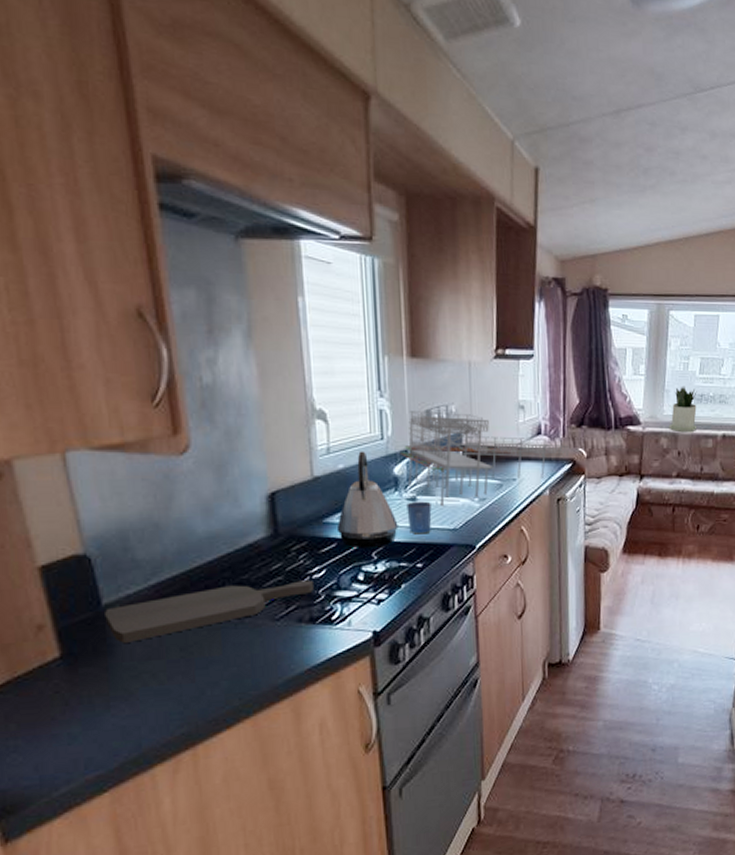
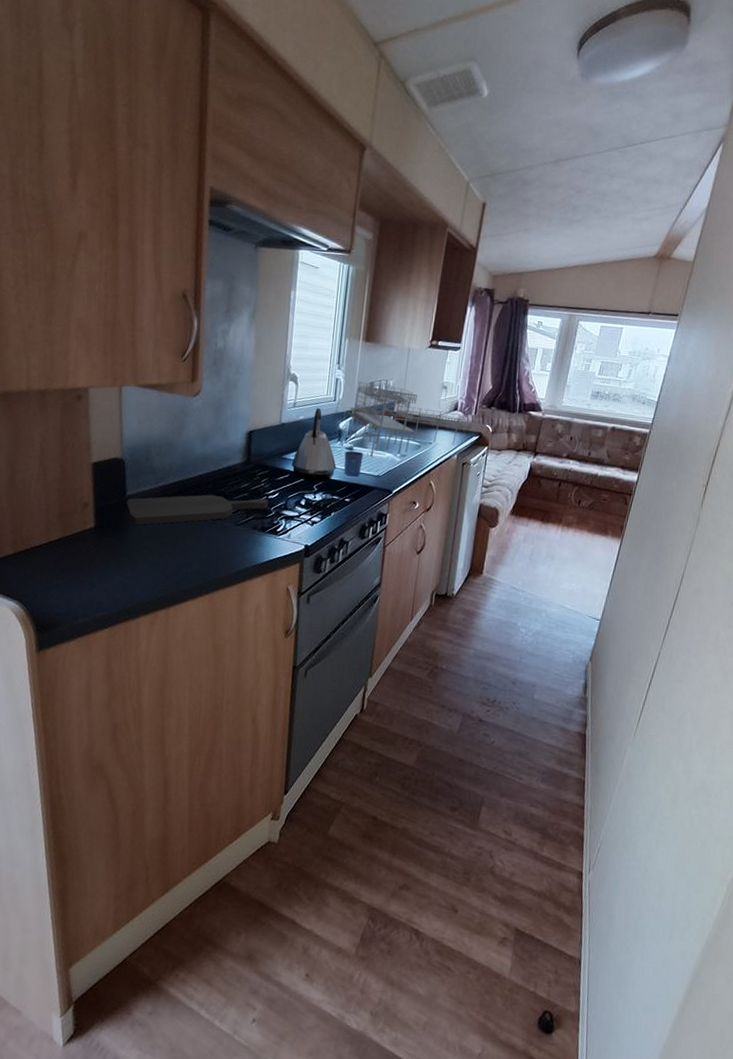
planter: present [669,386,698,433] -> none [565,383,594,422]

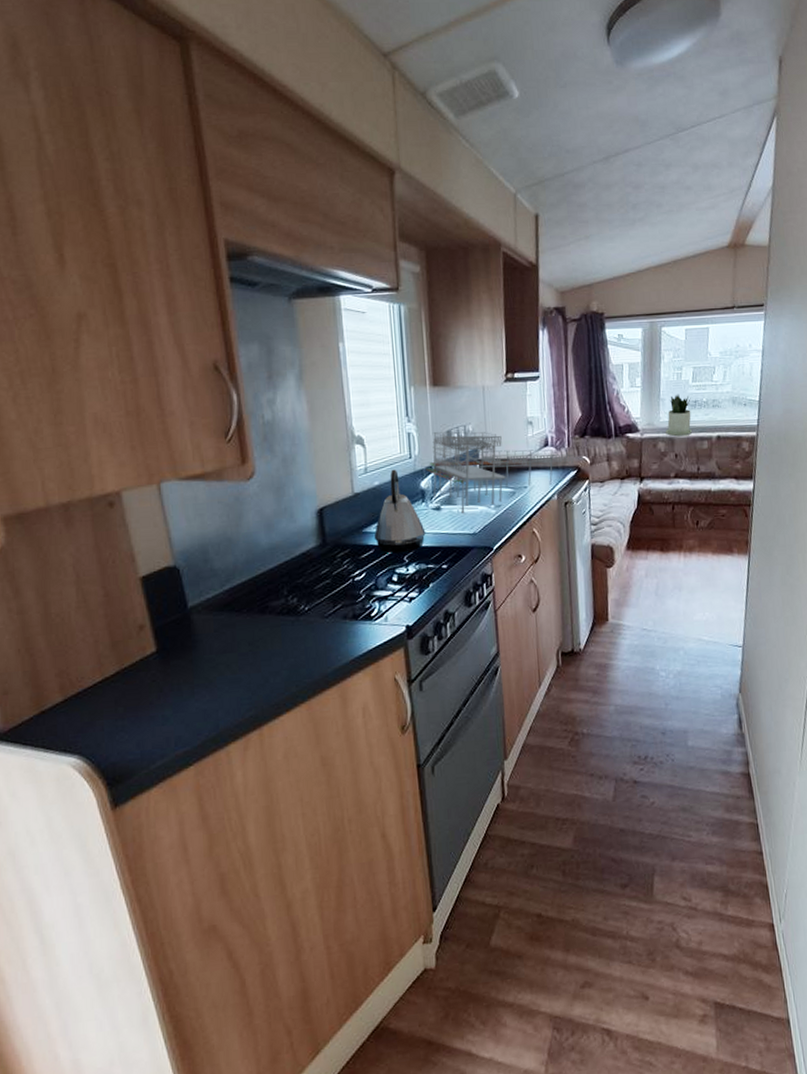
cutting board: present [126,494,268,525] -> none [190,582,356,639]
mug: present [343,450,364,477] -> none [432,510,454,540]
planter: none [565,383,594,422] -> present [665,394,693,437]

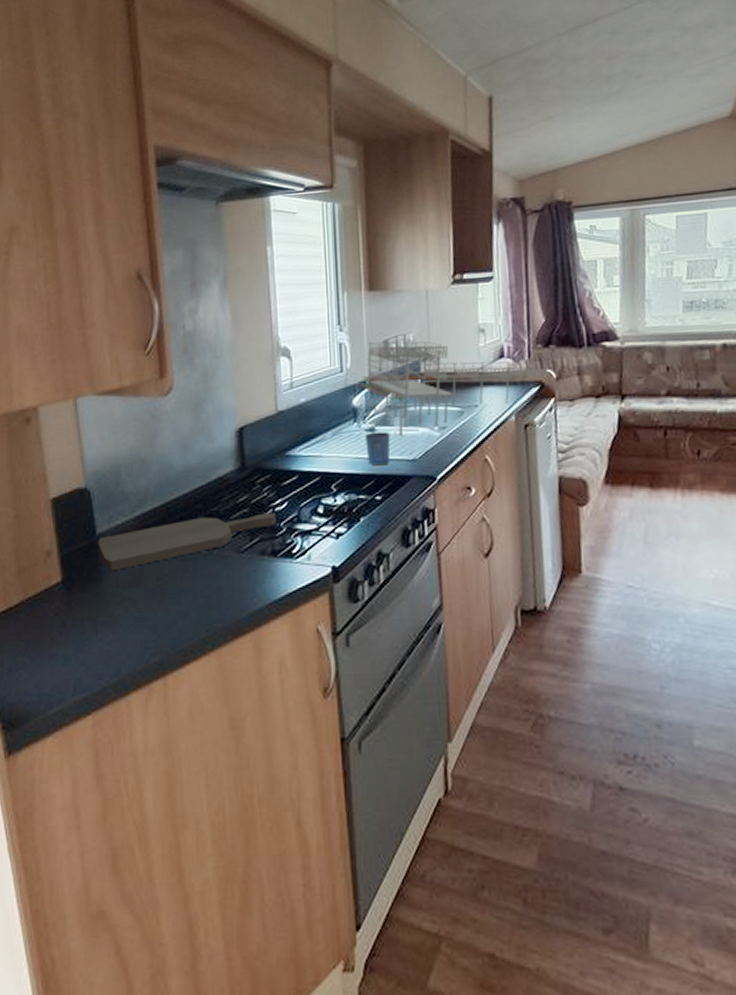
cutting board: none [190,582,356,639] -> present [98,512,276,570]
kettle: present [373,469,426,554] -> none [298,384,357,481]
mug: none [432,510,454,540] -> present [365,431,391,466]
planter: present [665,394,693,437] -> none [653,293,689,345]

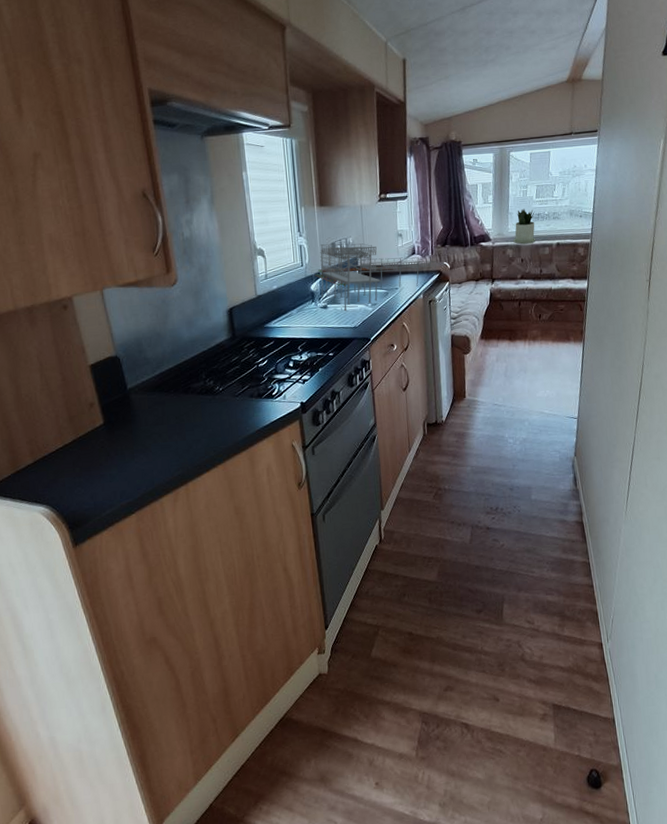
cutting board: present [98,512,276,570] -> none [129,368,260,414]
mug: present [365,431,391,466] -> none [320,308,339,333]
planter: none [653,293,689,345] -> present [513,208,536,244]

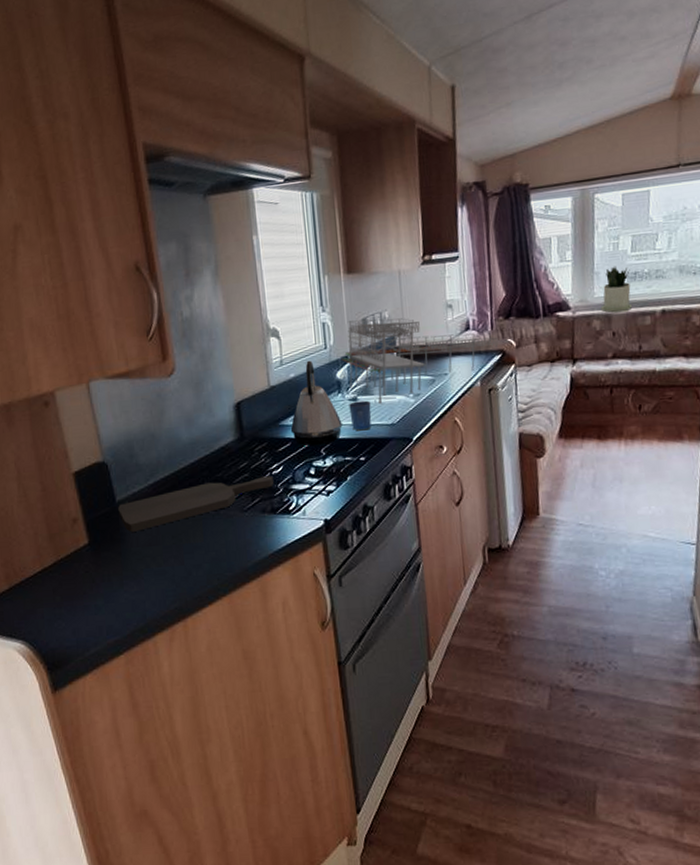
cutting board: none [129,368,260,414] -> present [118,476,273,532]
kettle: none [273,275,316,345] -> present [290,360,343,447]
mug: none [320,308,339,333] -> present [349,400,372,431]

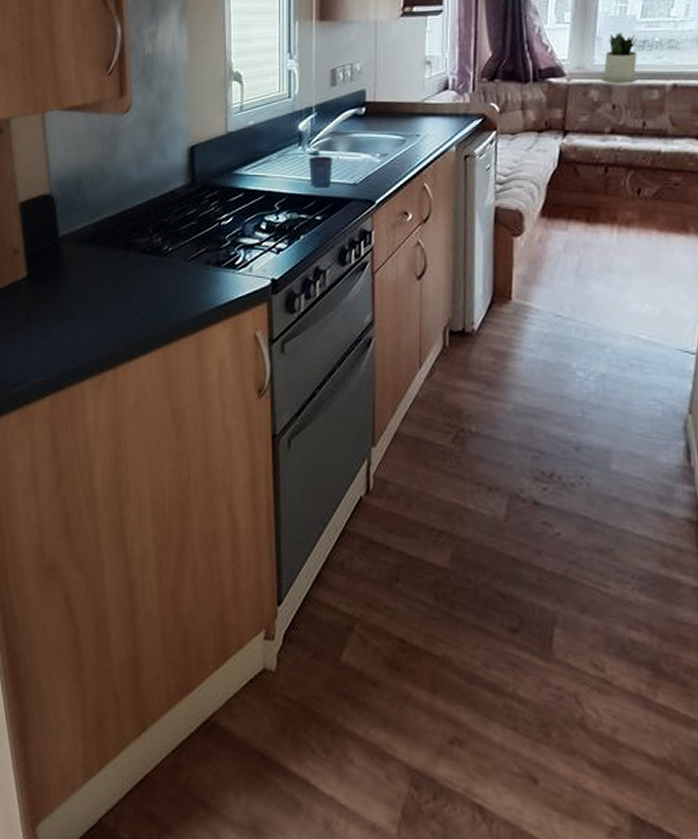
cutting board: present [118,476,273,532] -> none [60,226,221,270]
kettle: present [290,360,343,447] -> none [244,108,300,199]
architectural model: present [341,318,499,404] -> none [305,70,480,162]

